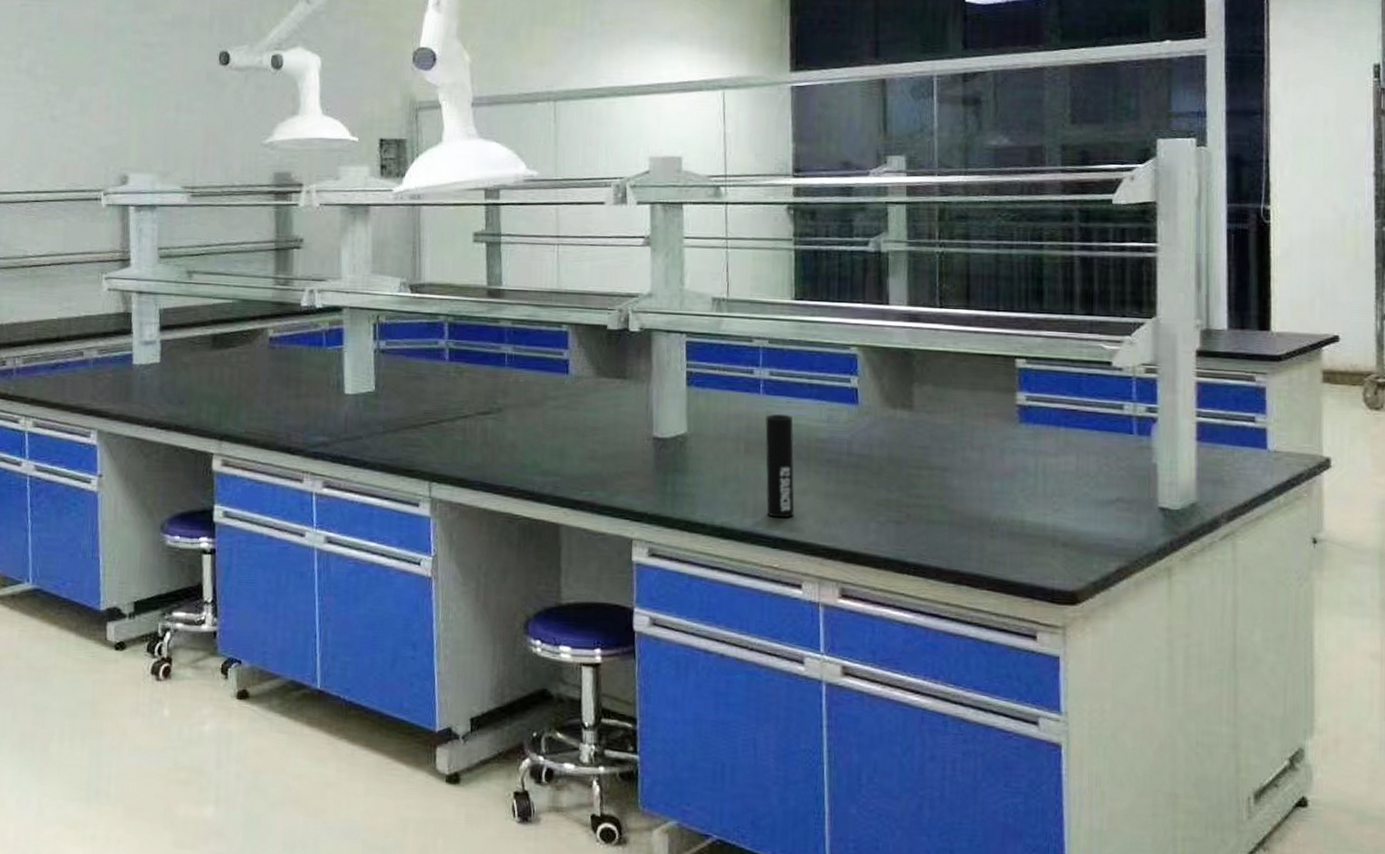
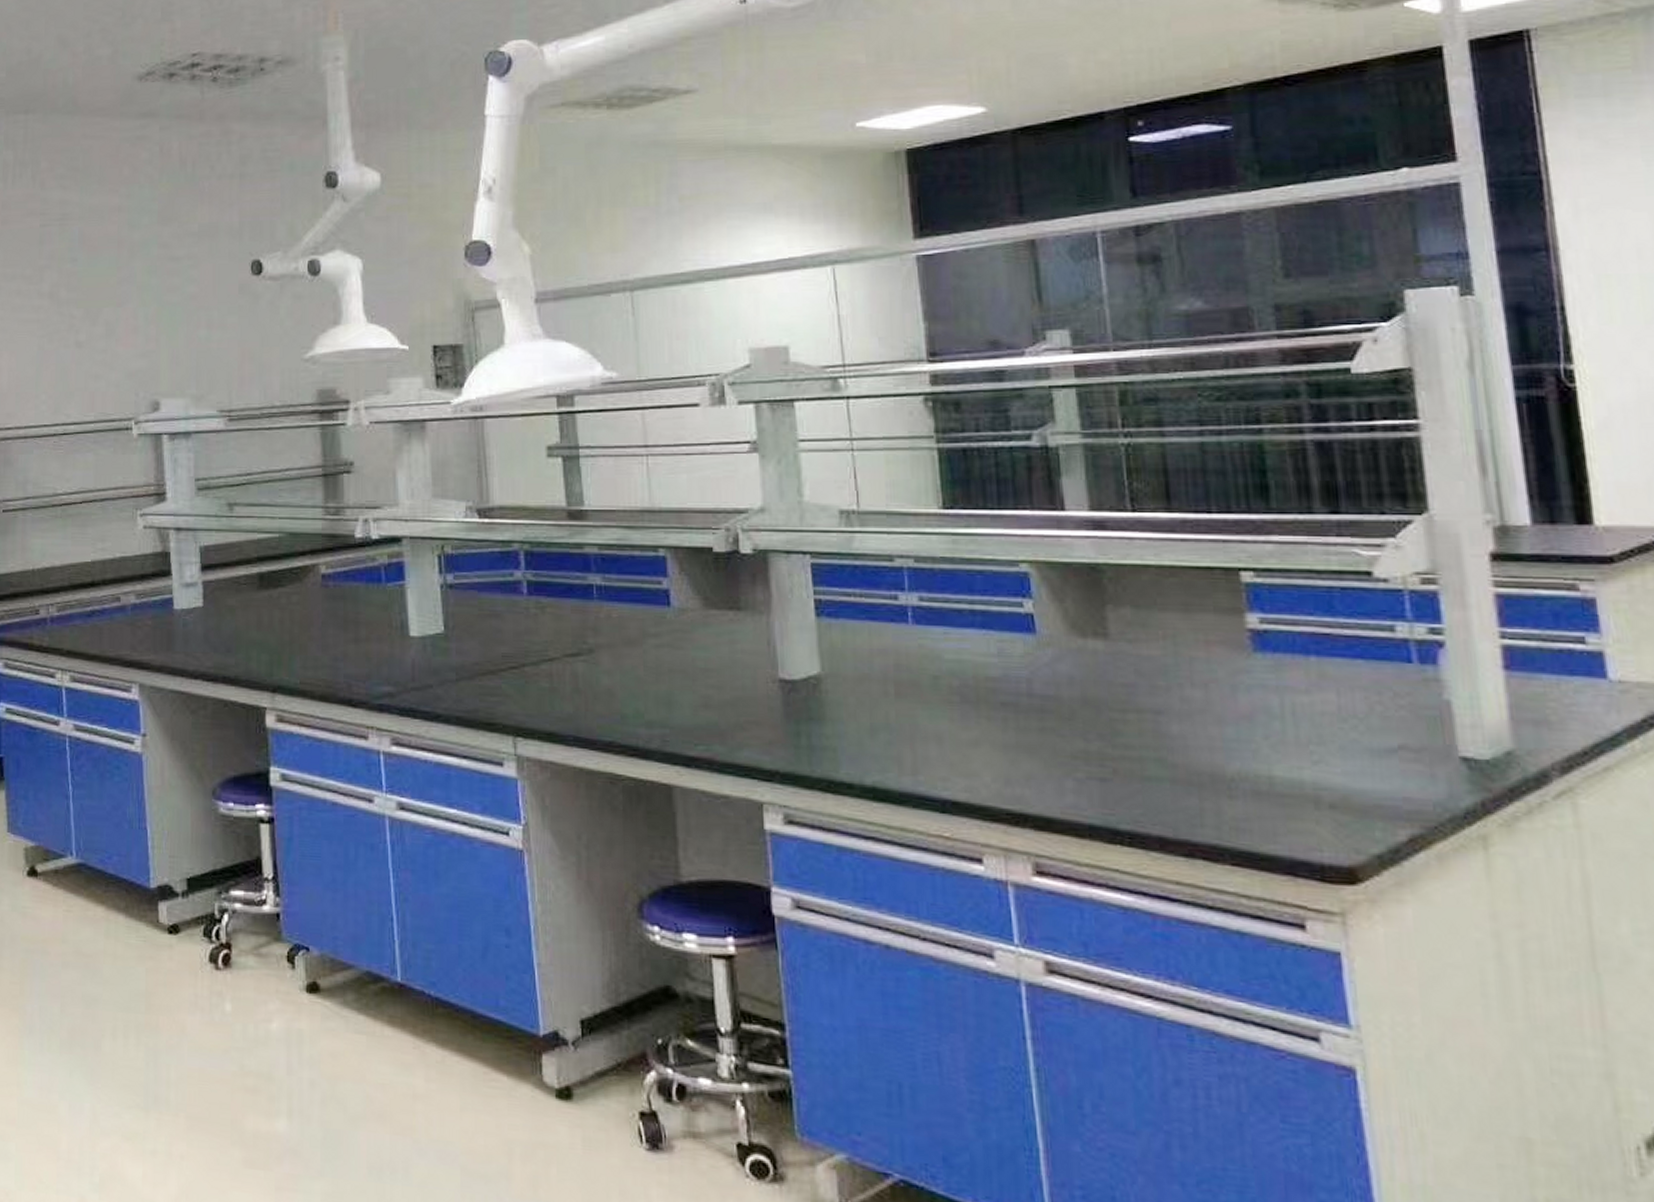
cup: present [765,414,795,518] -> none [918,648,965,776]

